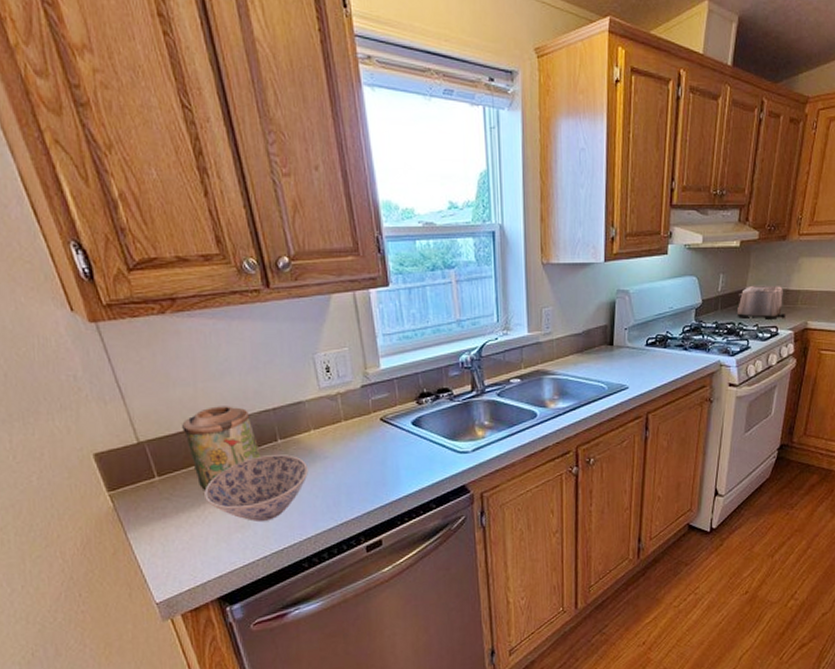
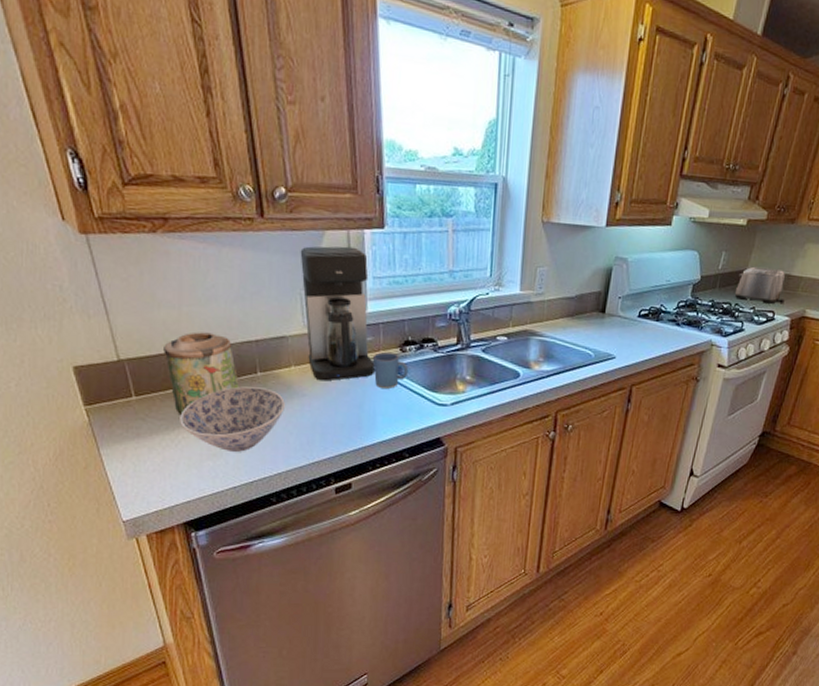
coffee maker: none [308,307,393,442] -> present [300,246,375,382]
mug: none [390,407,427,442] -> present [372,352,409,389]

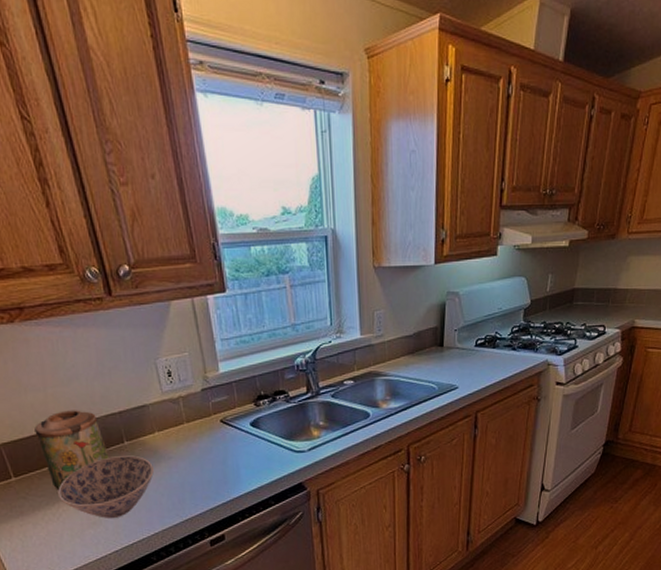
coffee maker: present [300,246,375,382] -> none [149,313,233,443]
mug: present [372,352,409,389] -> none [229,408,265,443]
toaster: present [734,266,786,304] -> none [565,284,615,319]

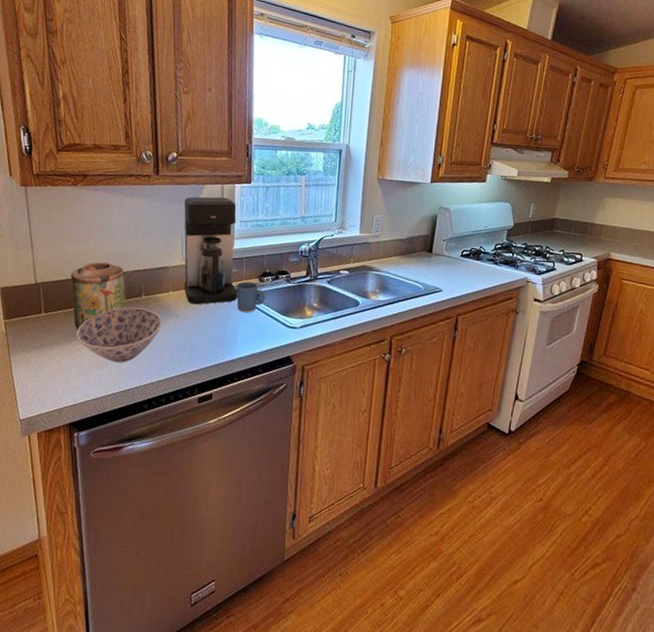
coffee maker: none [149,313,233,443] -> present [183,196,238,305]
mug: none [229,408,265,443] -> present [236,281,266,312]

